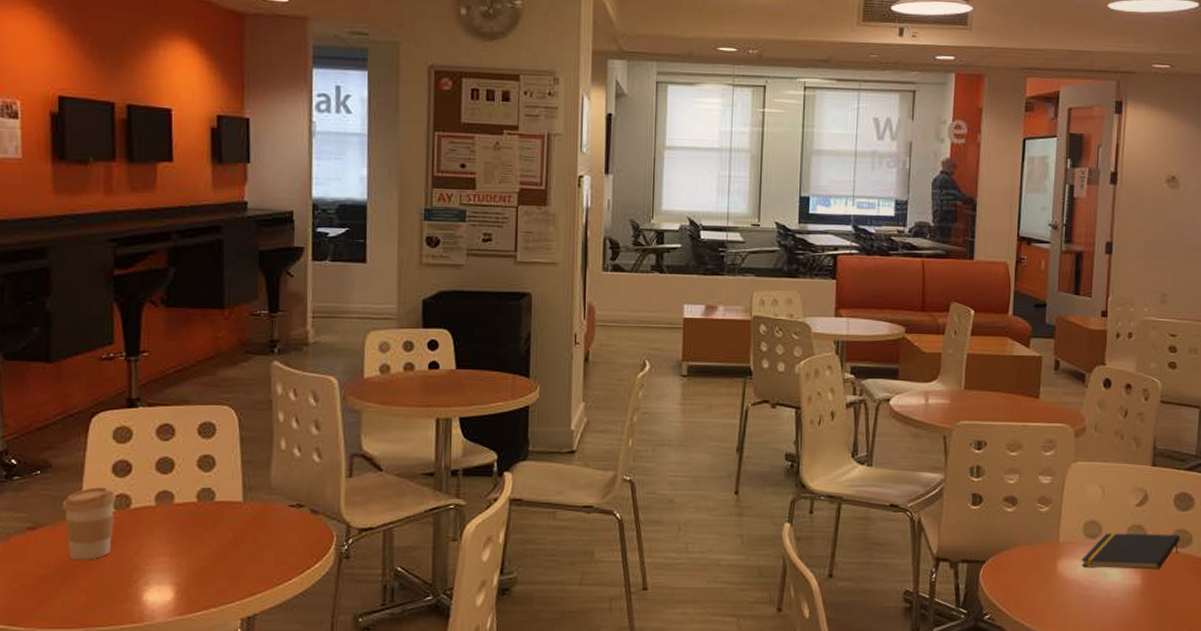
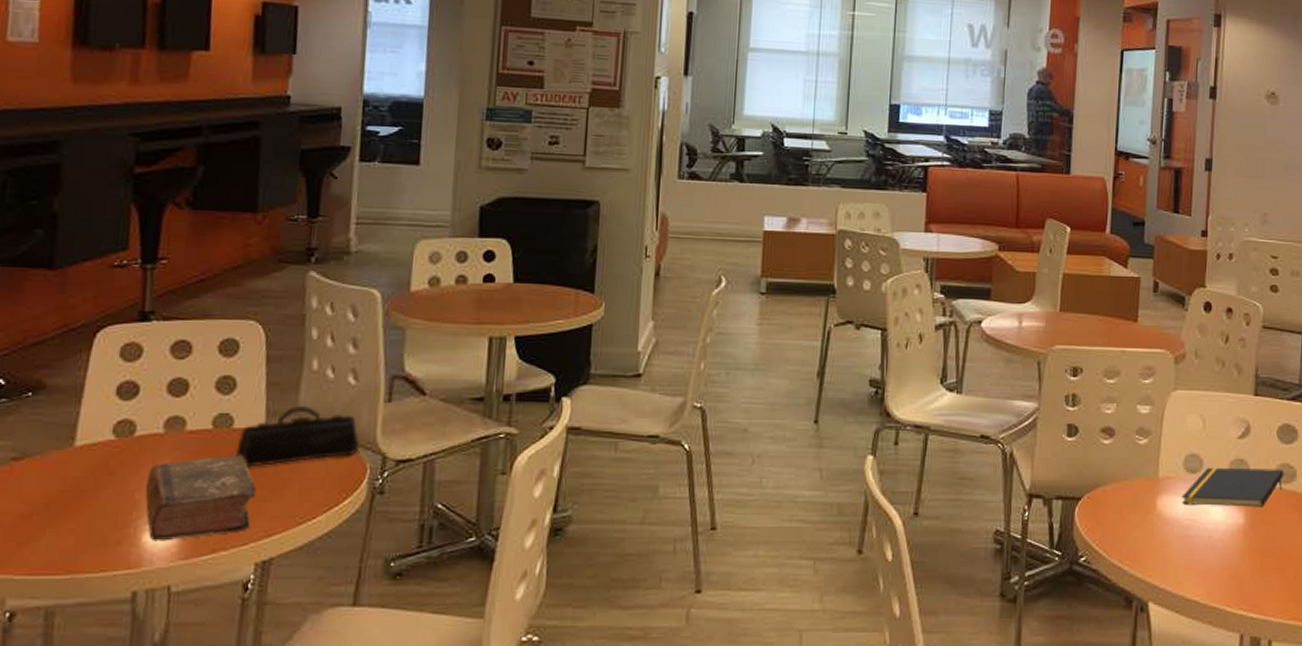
coffee cup: present [62,487,116,561] -> none [54,411,119,496]
book: none [143,524,239,600] -> present [145,455,257,542]
pencil case: none [219,480,326,535] -> present [236,405,360,467]

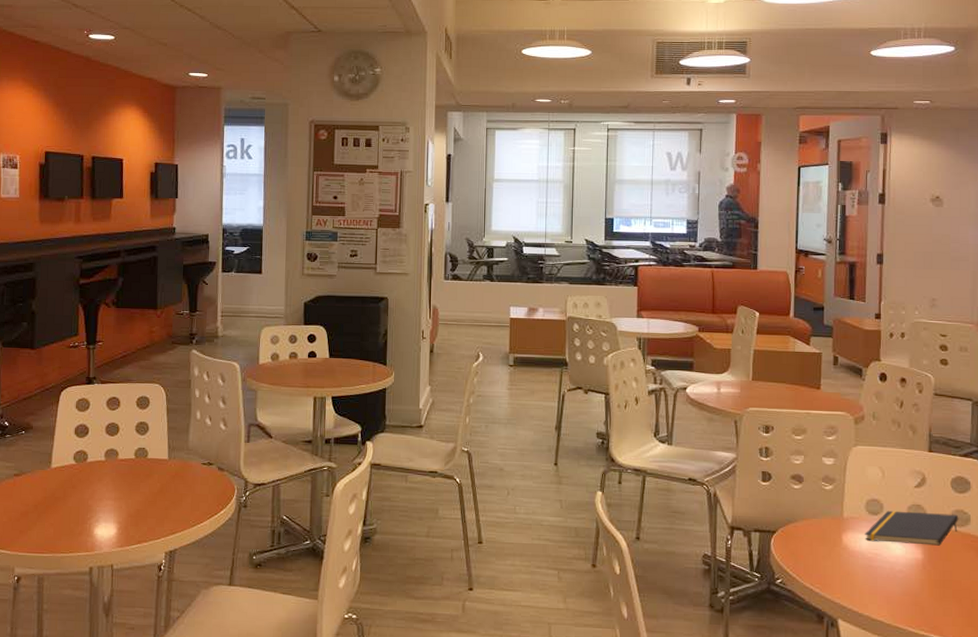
book: present [145,455,257,542] -> none [95,476,164,534]
pencil case: present [236,405,360,467] -> none [150,443,230,486]

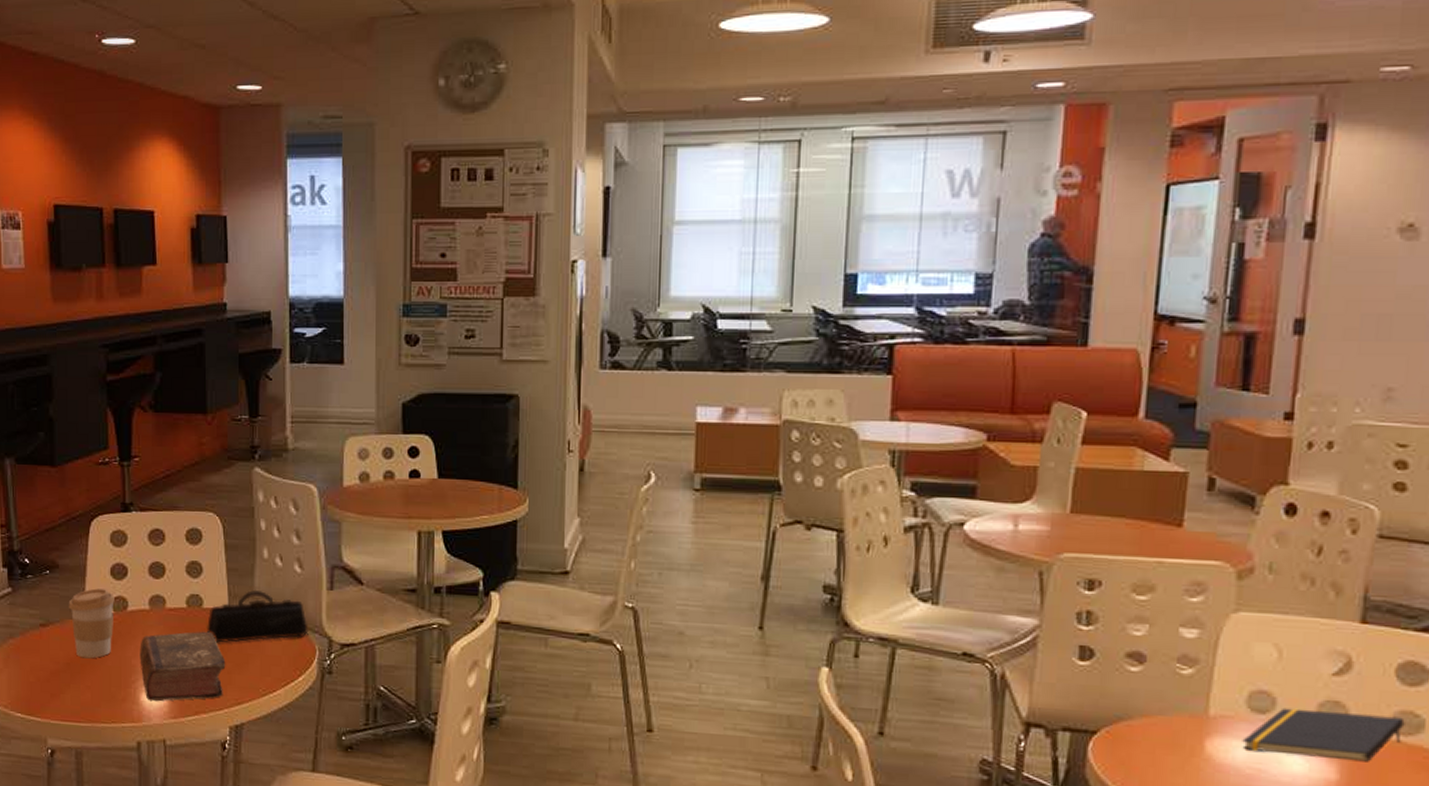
coffee cup: none [39,445,77,501] -> present [68,588,115,659]
book: none [95,476,164,534] -> present [140,631,226,702]
pencil case: none [150,443,230,486] -> present [207,589,308,643]

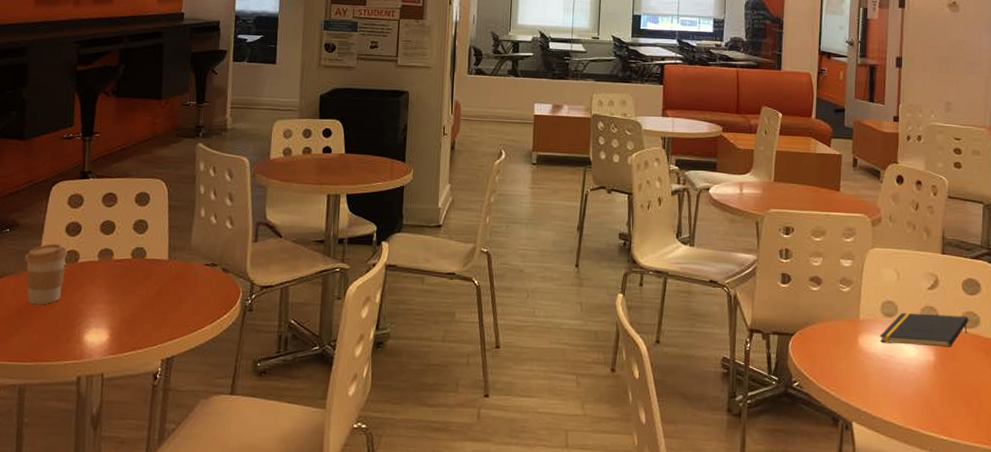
book: present [140,631,226,702] -> none [85,278,162,341]
pencil case: present [207,589,308,643] -> none [148,242,235,288]

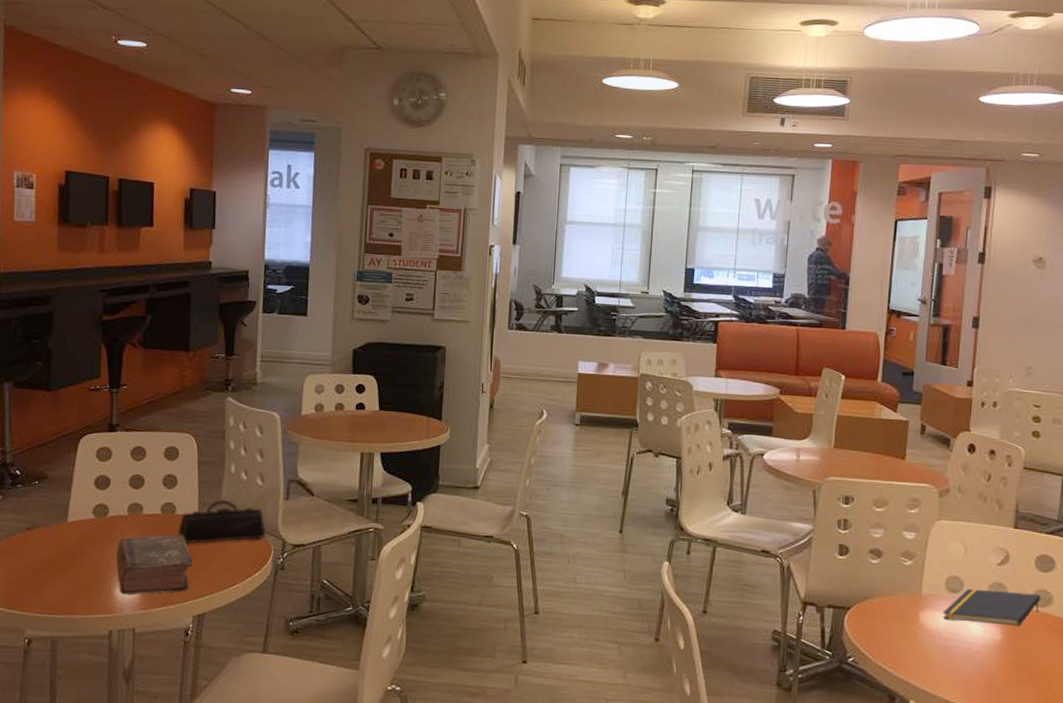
coffee cup: present [24,244,68,305] -> none [54,497,97,558]
book: none [85,278,162,341] -> present [116,534,193,595]
pencil case: none [148,242,235,288] -> present [178,499,266,544]

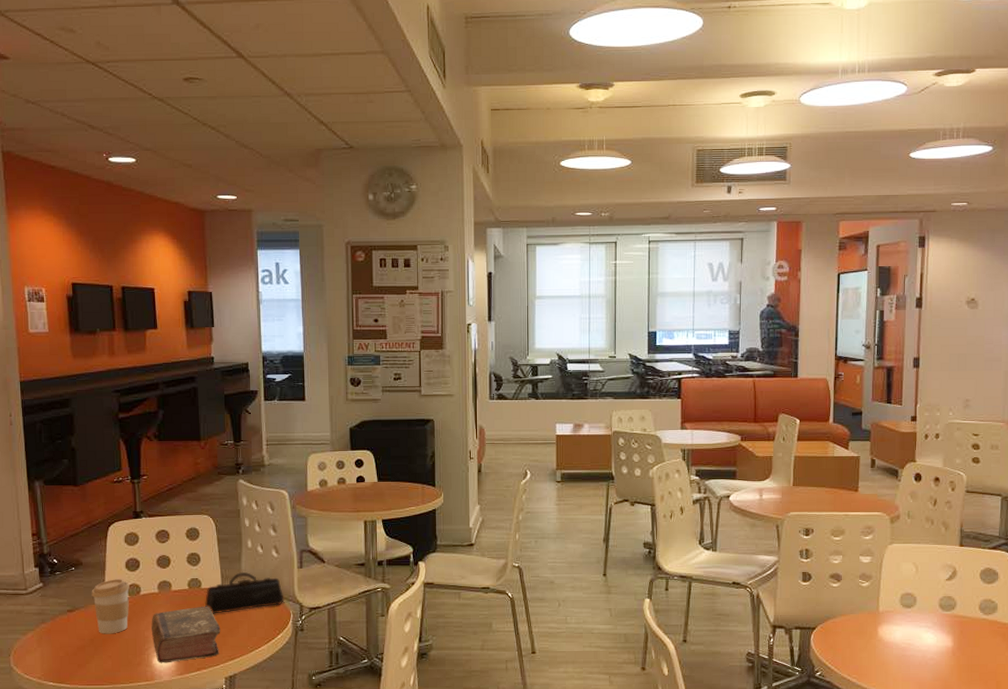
coffee cup: none [54,497,97,558] -> present [91,579,130,634]
notepad: present [942,588,1041,626] -> none [899,603,987,634]

